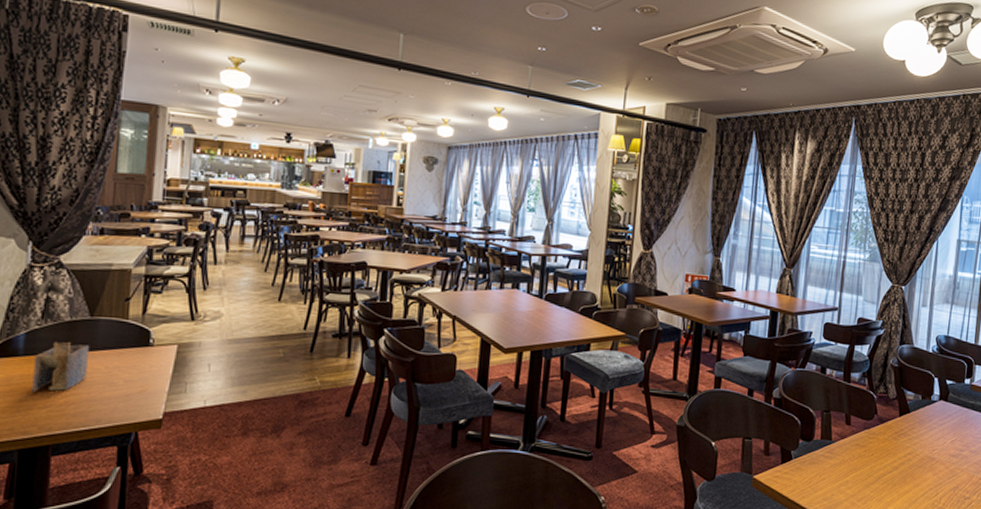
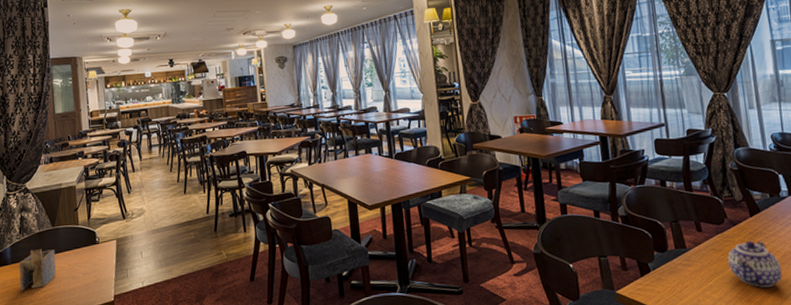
teapot: none [868,440,917,489] -> present [728,241,783,287]

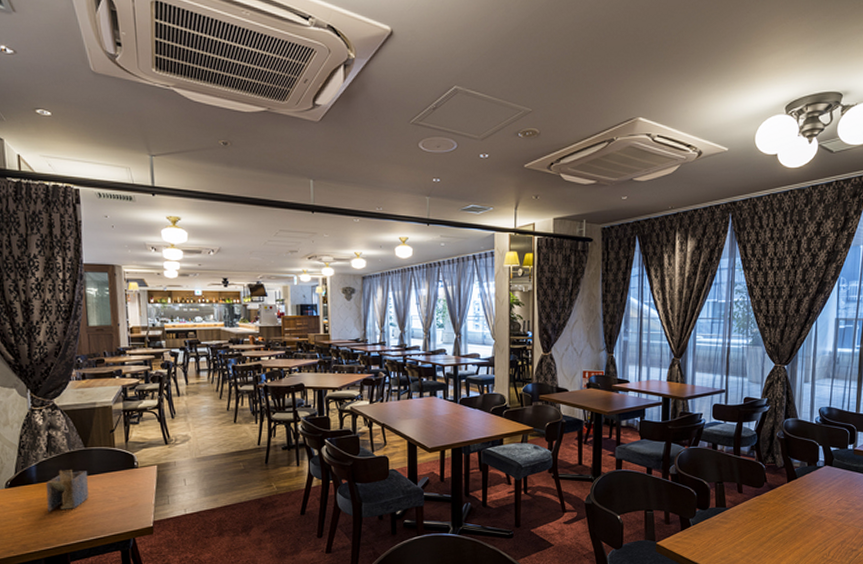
teapot: present [728,241,783,287] -> none [761,504,806,546]

